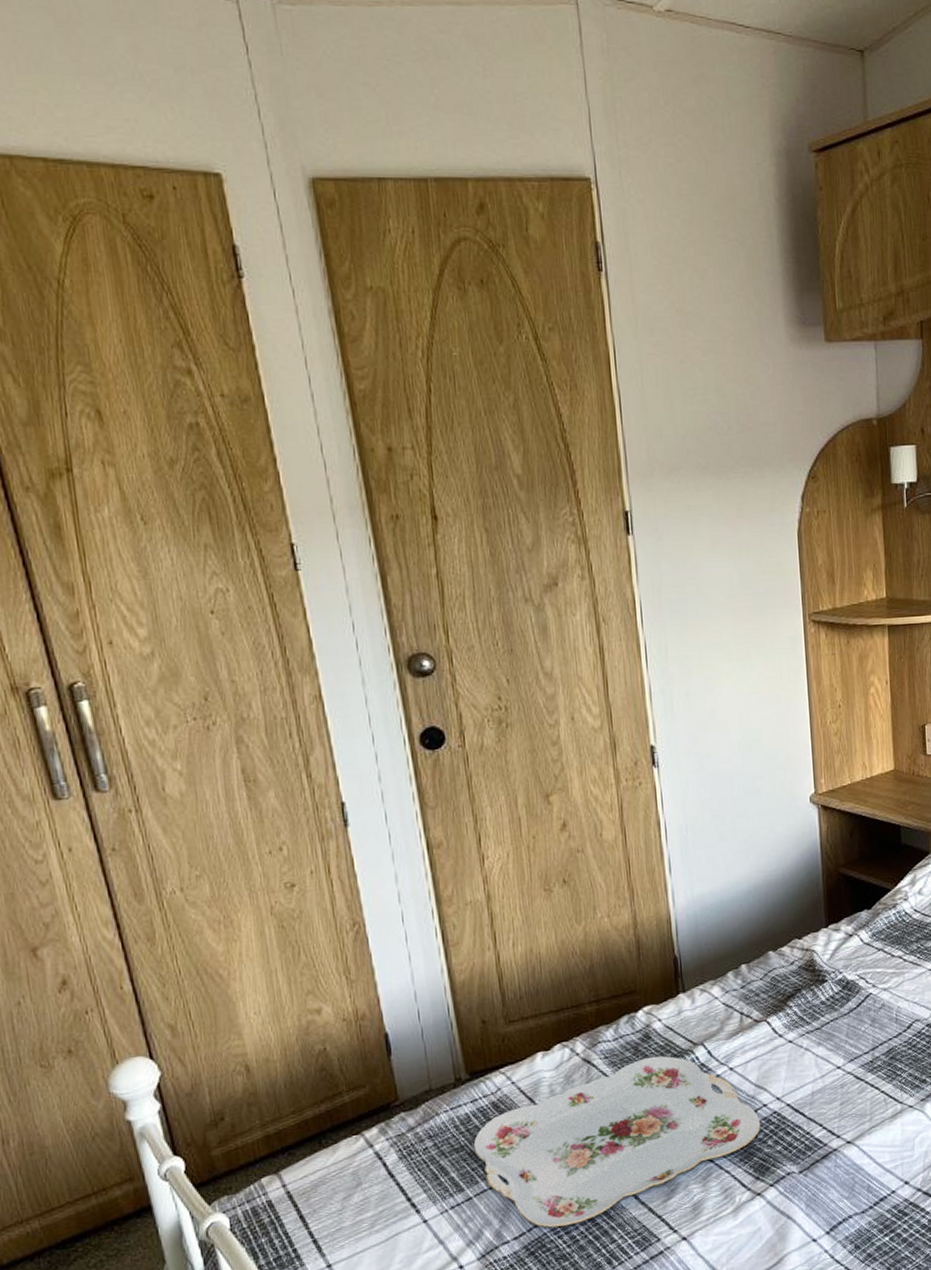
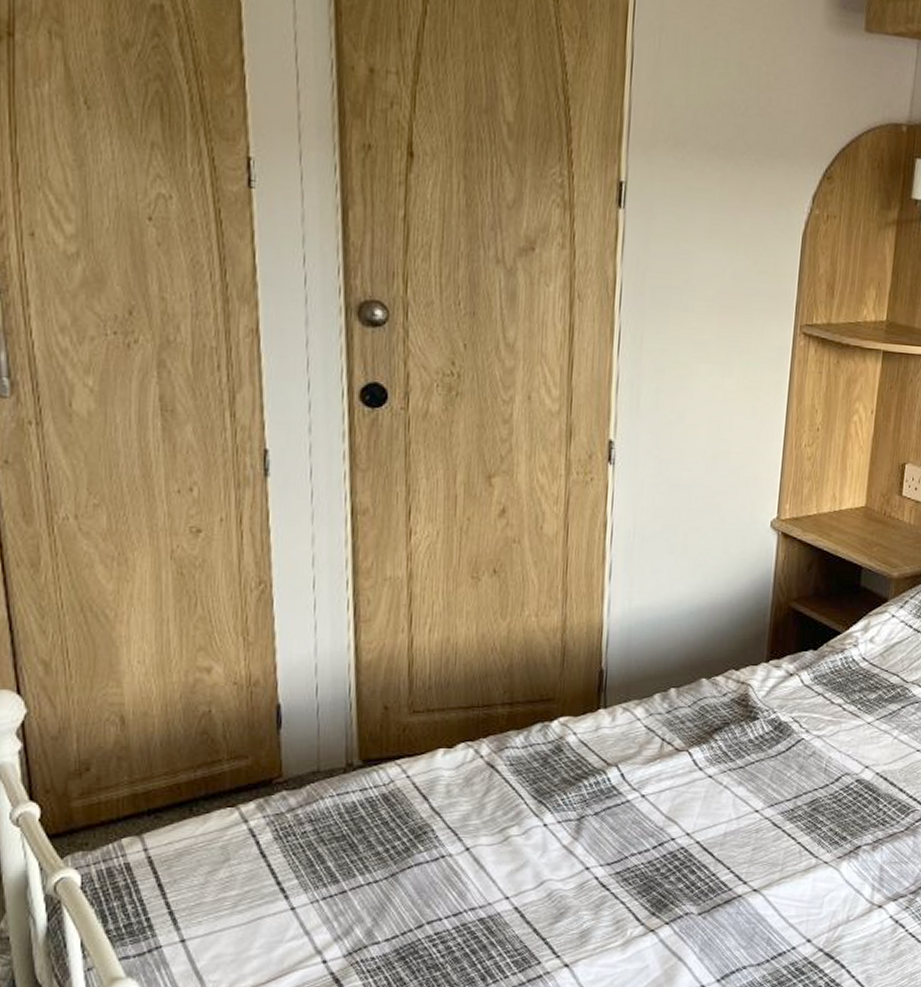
serving tray: present [473,1056,761,1228] -> none [356,771,666,934]

